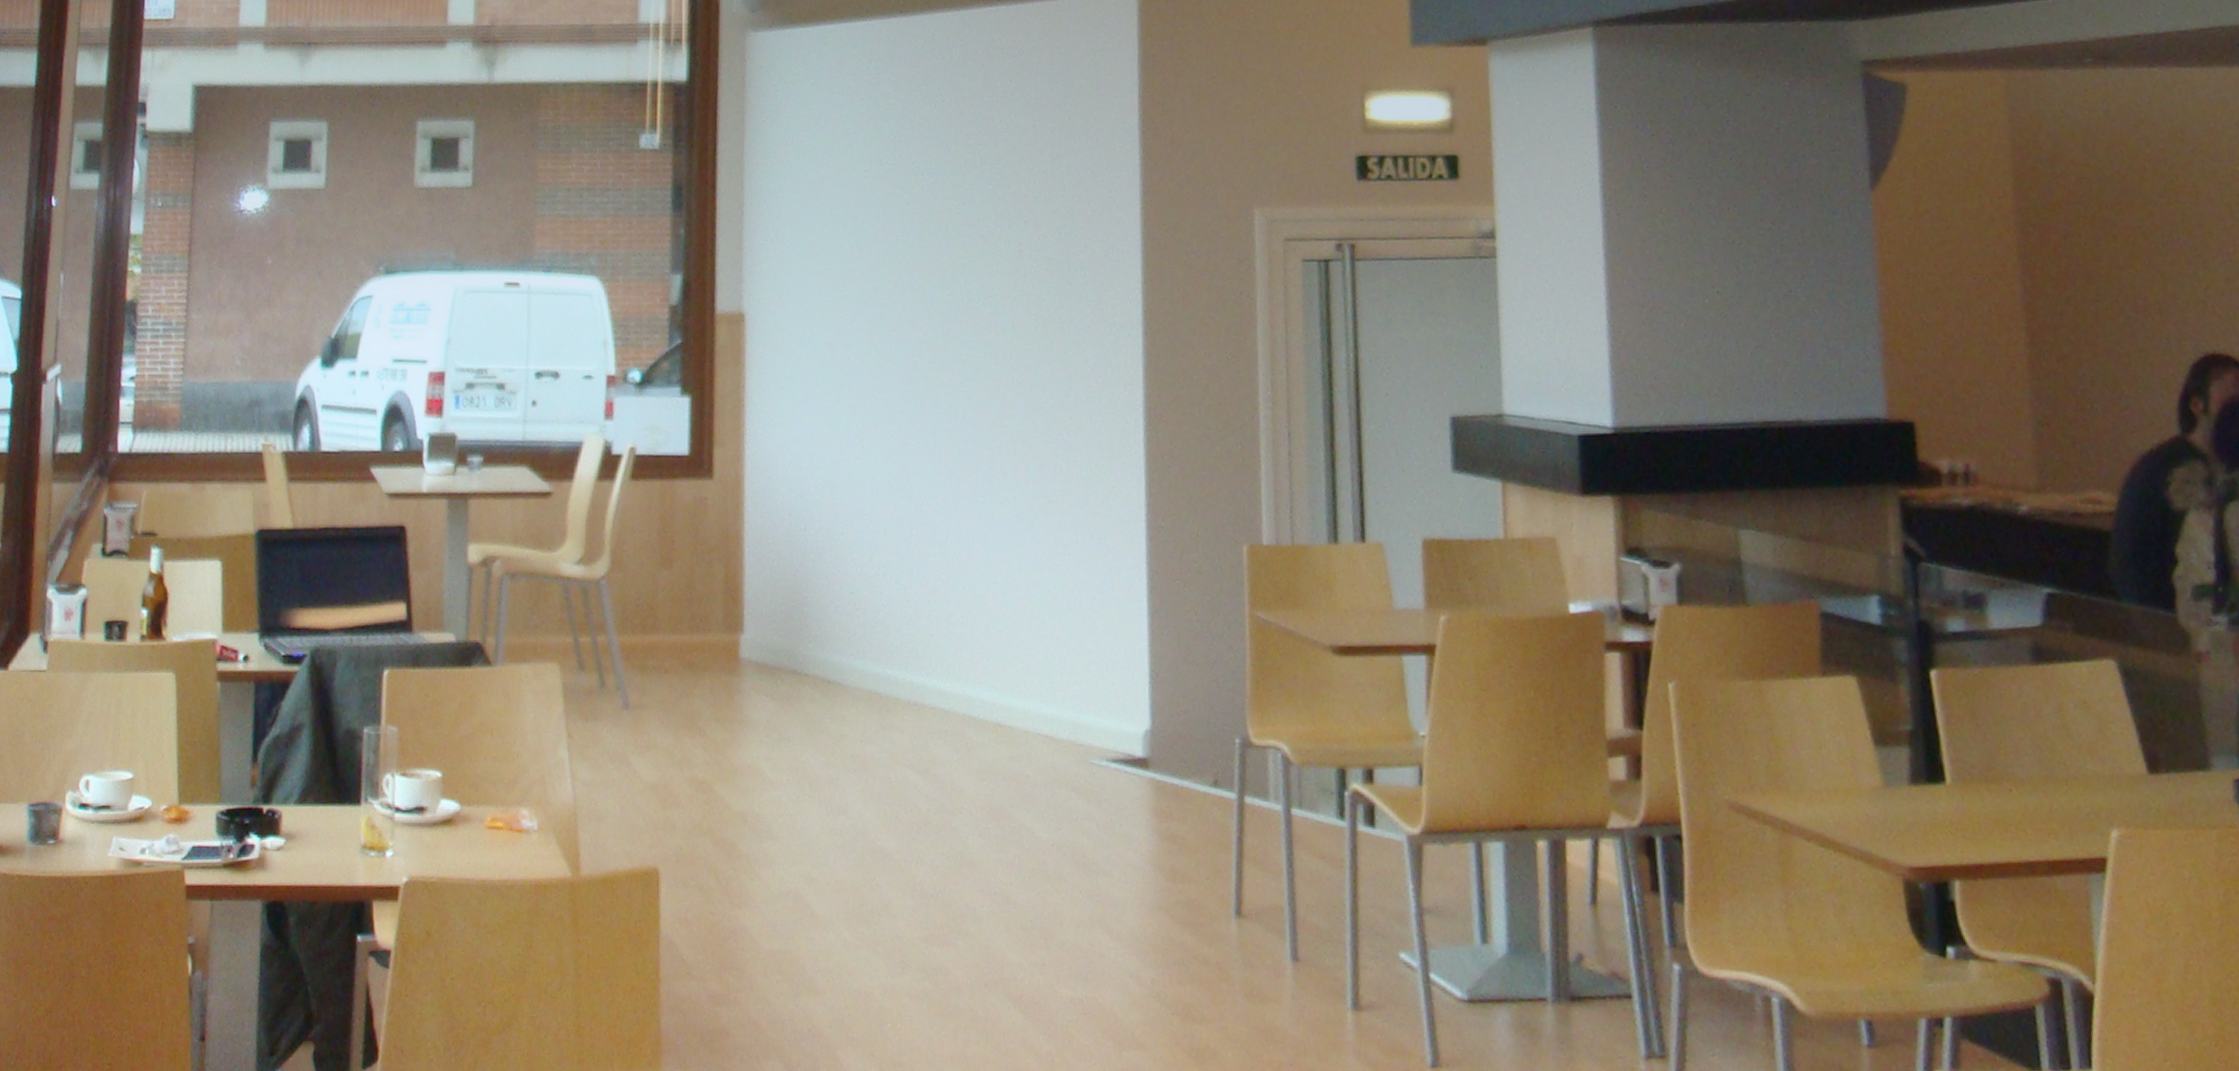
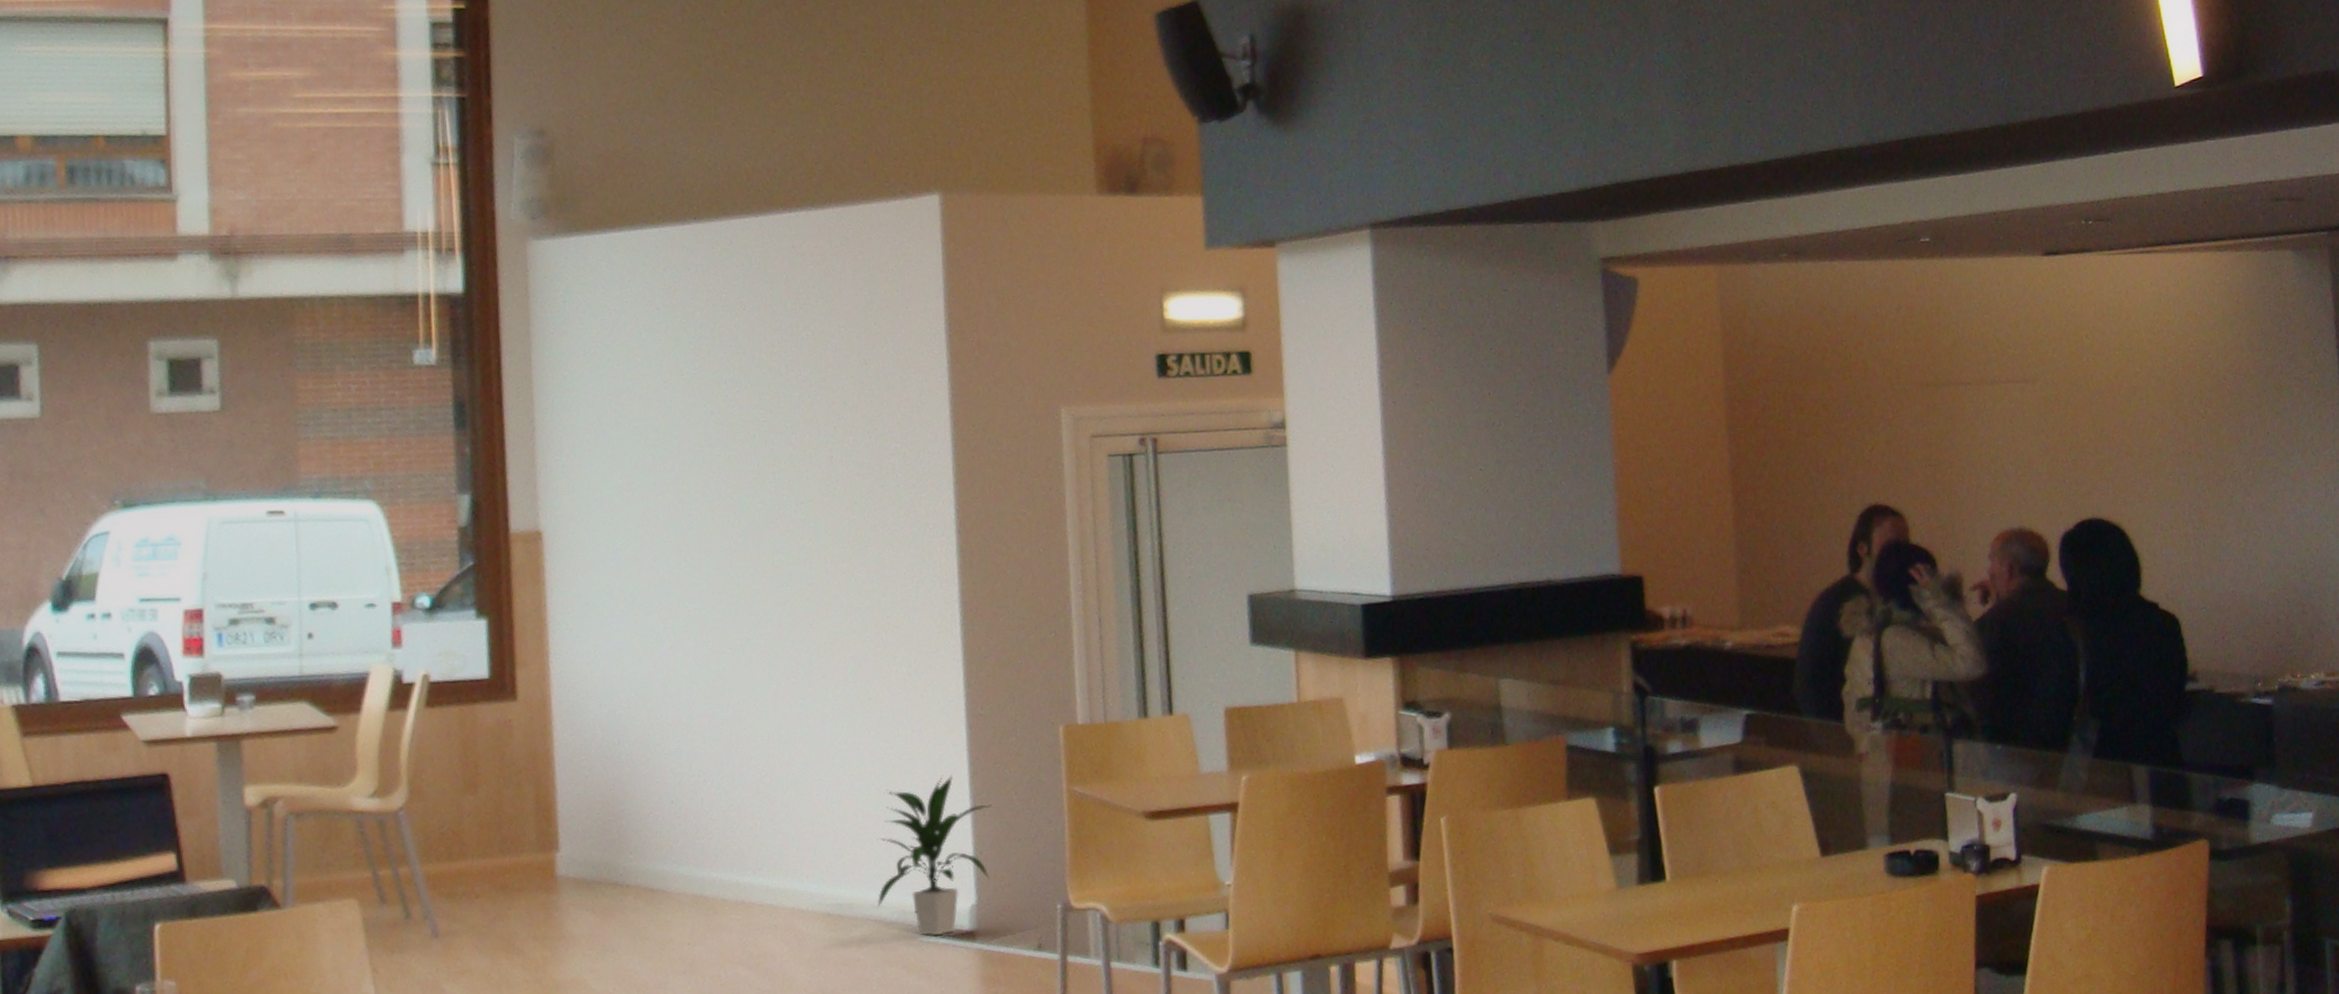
indoor plant: none [1048,588,1170,760] -> present [877,774,992,937]

